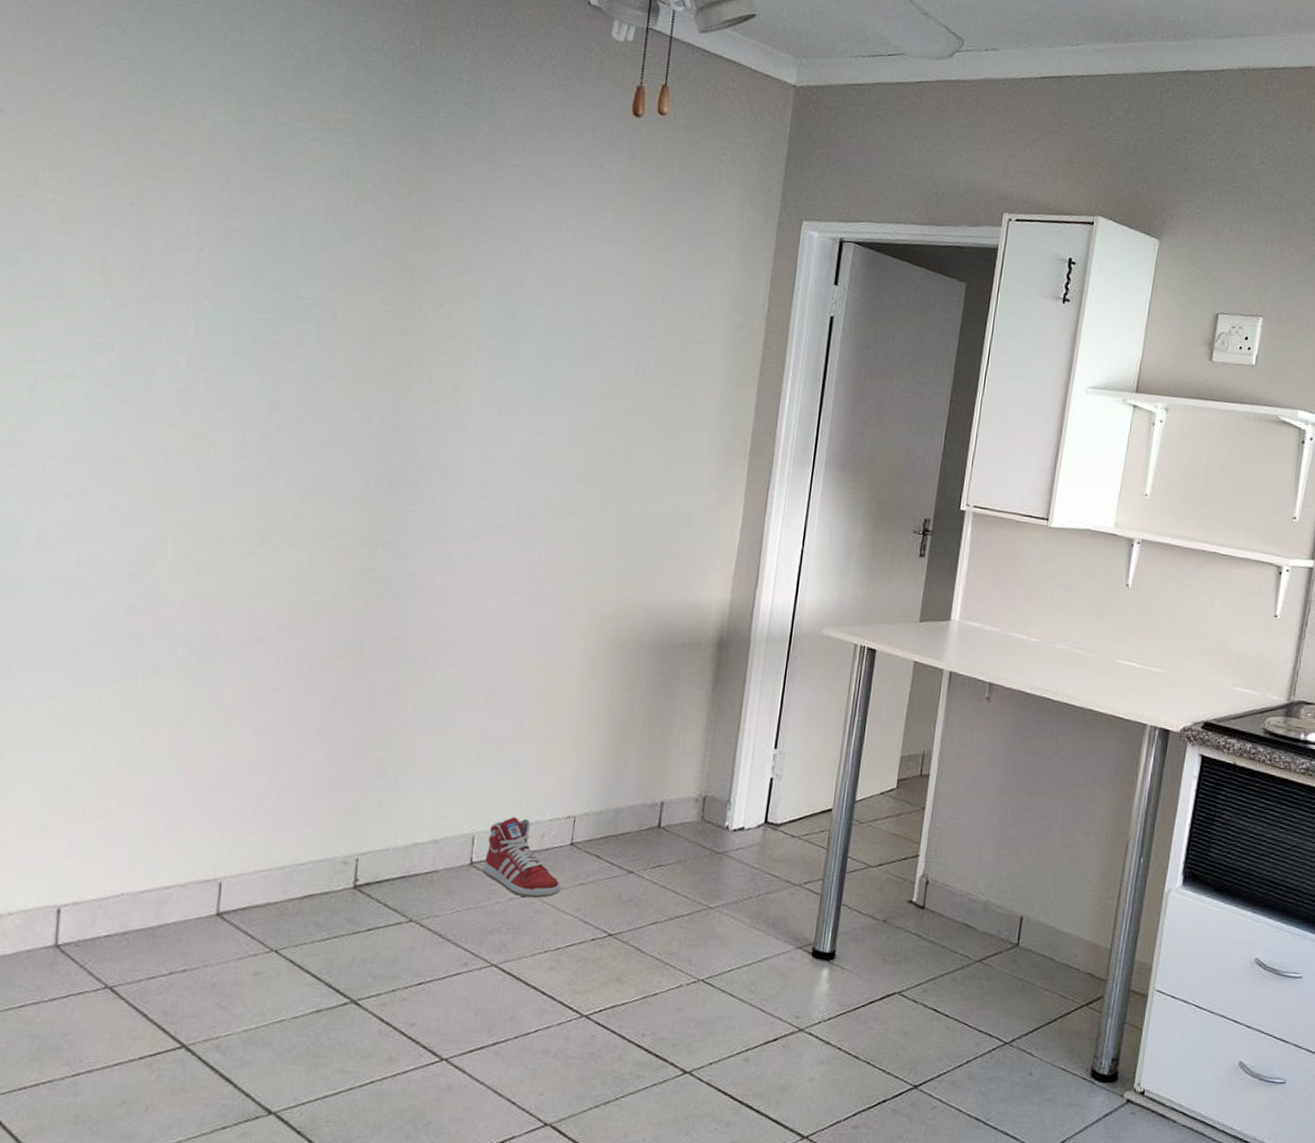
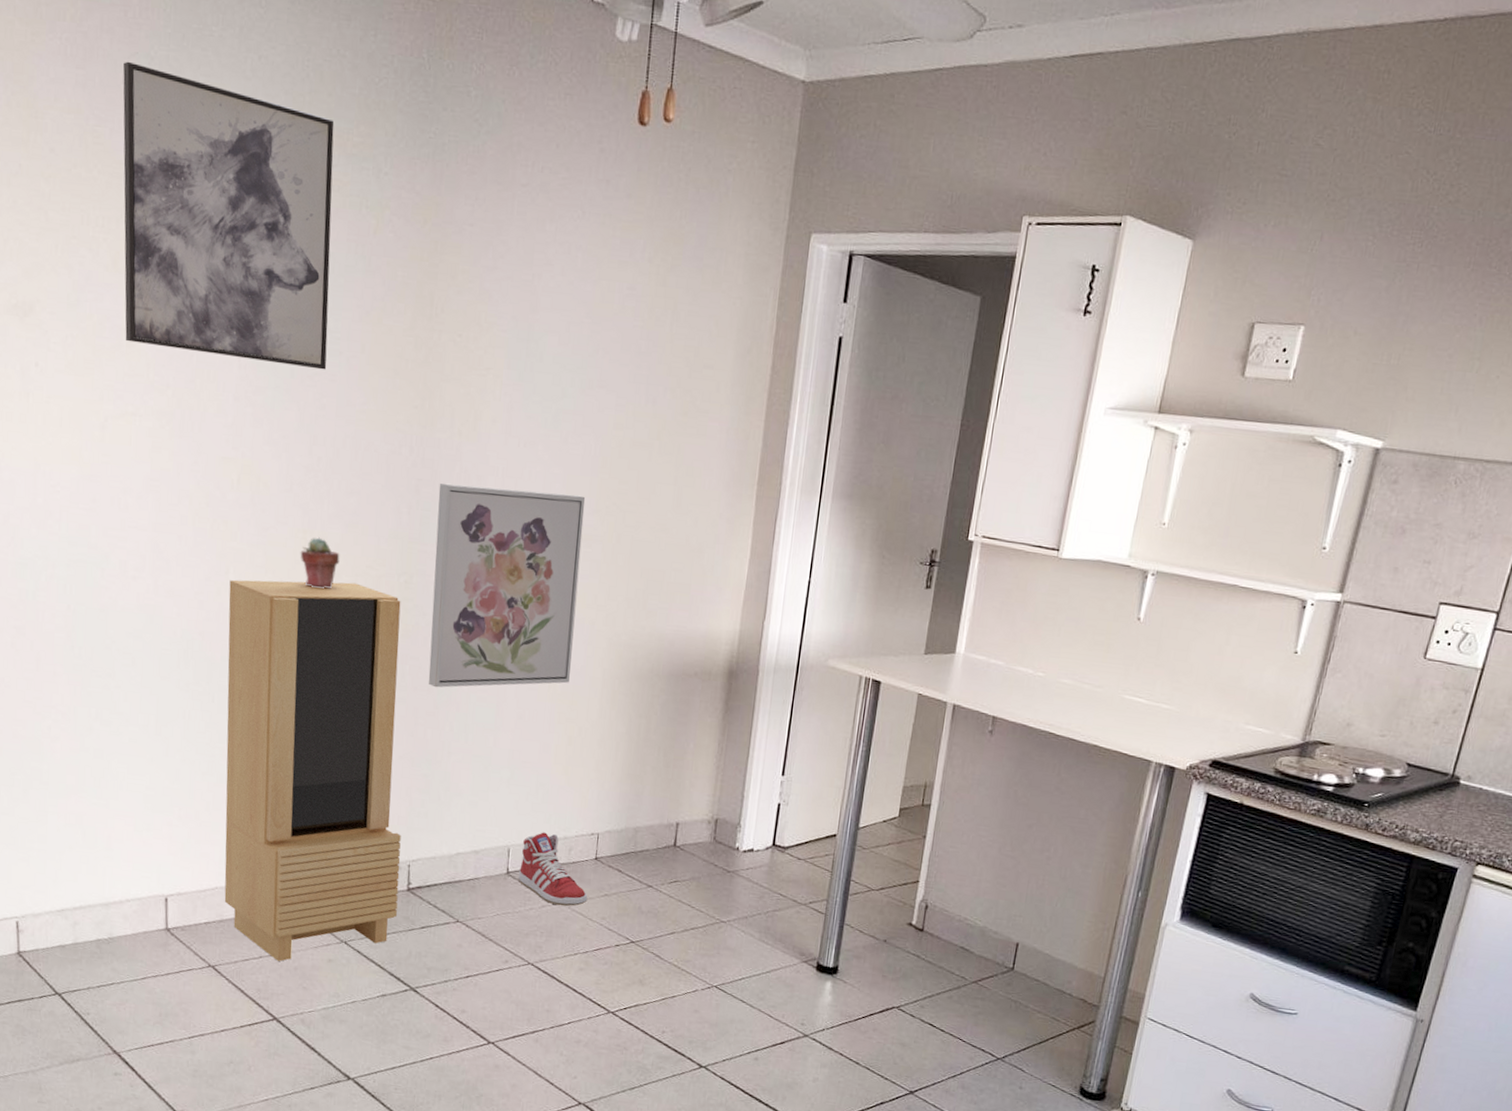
wall art: none [67,30,318,336] -> present [123,61,335,370]
storage cabinet: none [131,550,363,977] -> present [224,579,401,961]
potted succulent: none [251,505,297,560] -> present [300,537,340,589]
wall art: none [389,450,570,664] -> present [428,483,586,688]

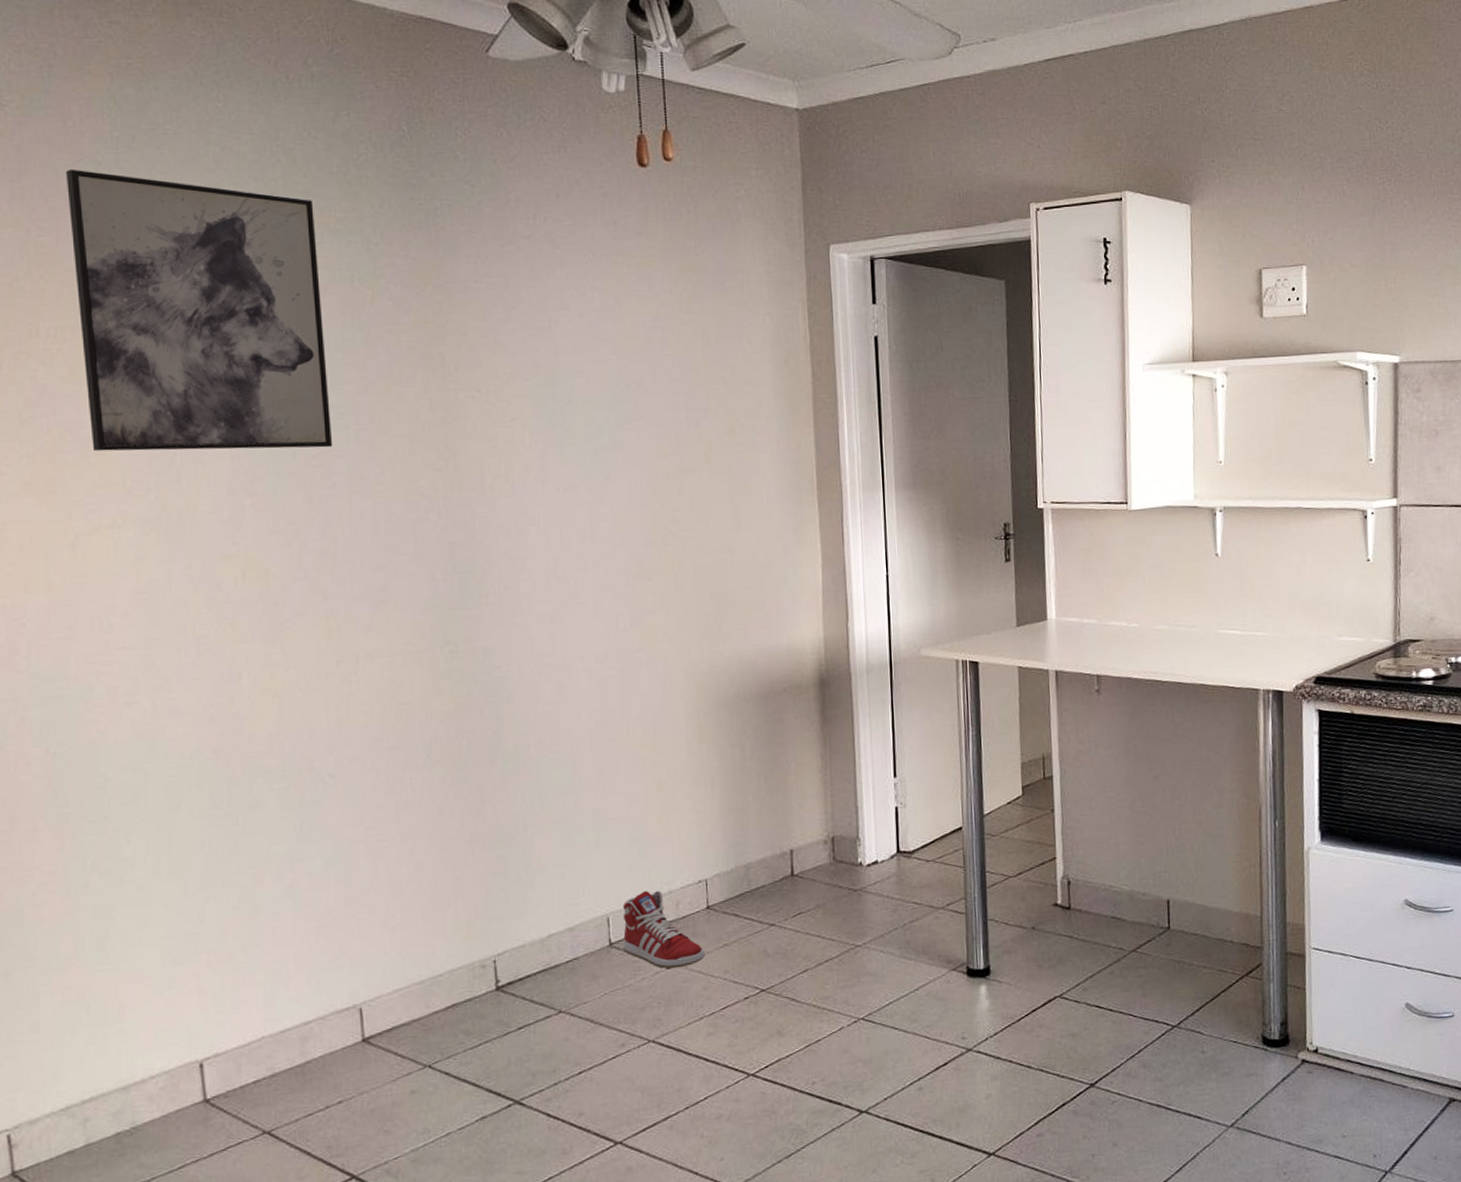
storage cabinet: present [224,579,401,961] -> none [244,663,487,1107]
potted succulent: present [300,537,340,589] -> none [324,621,372,677]
wall art: present [428,483,586,688] -> none [475,530,649,759]

